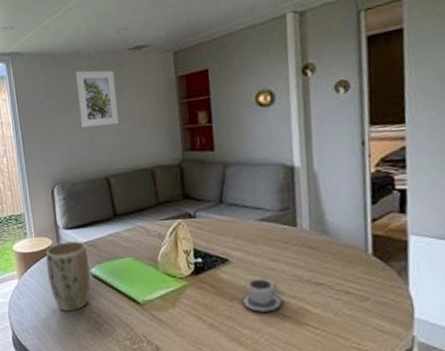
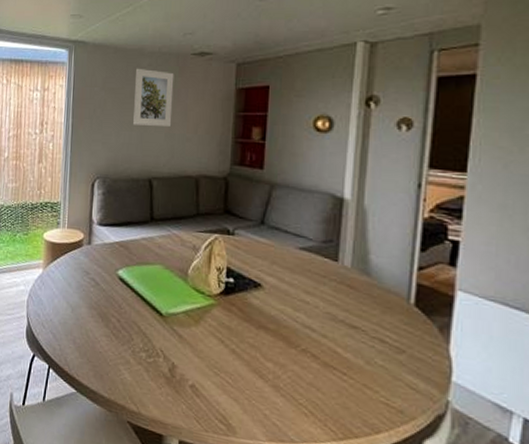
plant pot: present [46,241,91,312] -> none [73,237,118,312]
cup: present [241,279,283,312] -> none [269,310,313,348]

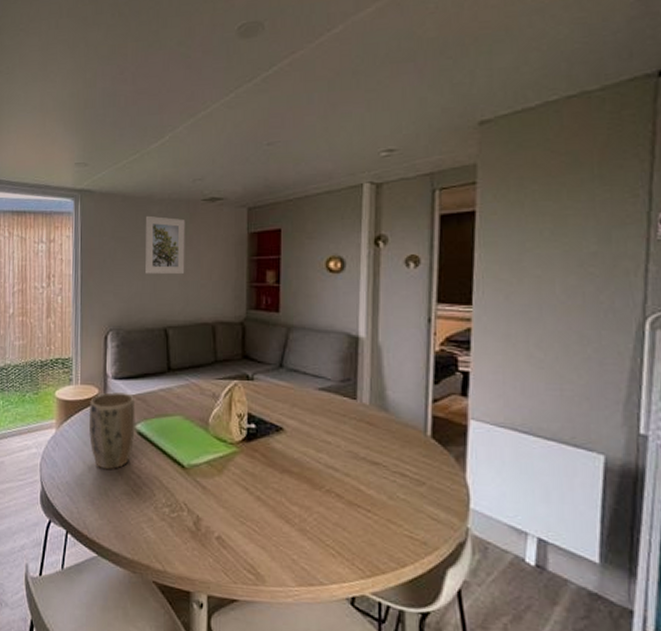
plant pot: none [73,237,118,312] -> present [89,392,135,470]

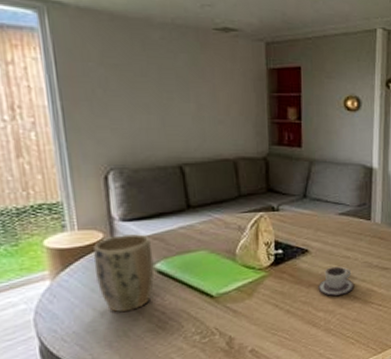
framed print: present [145,215,186,274] -> none [143,41,199,108]
cup: none [293,452,336,489] -> present [318,266,355,296]

